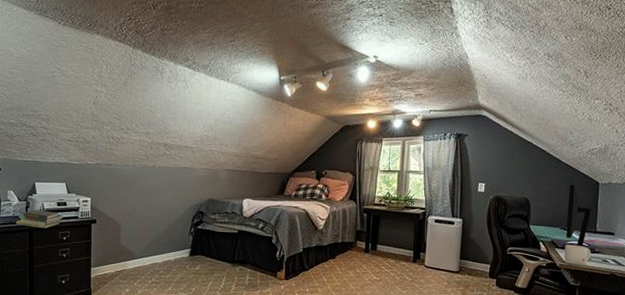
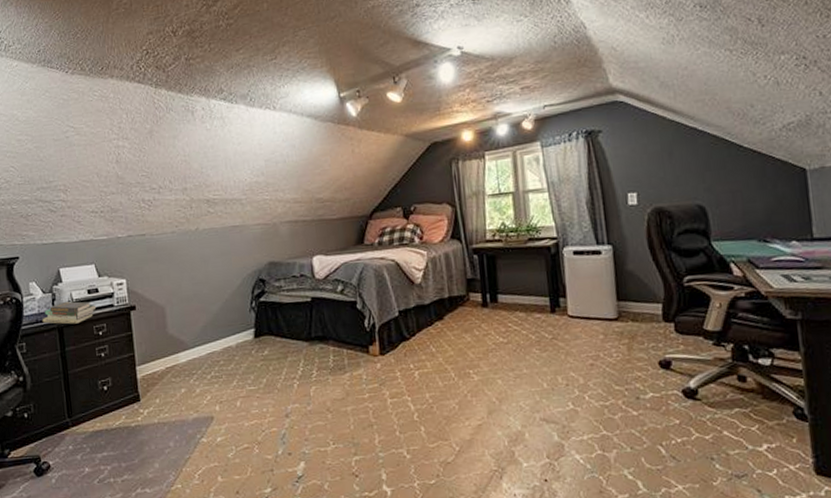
monitor: present [562,185,596,254] -> none [762,177,819,271]
mug: present [564,244,591,266] -> none [769,261,811,291]

